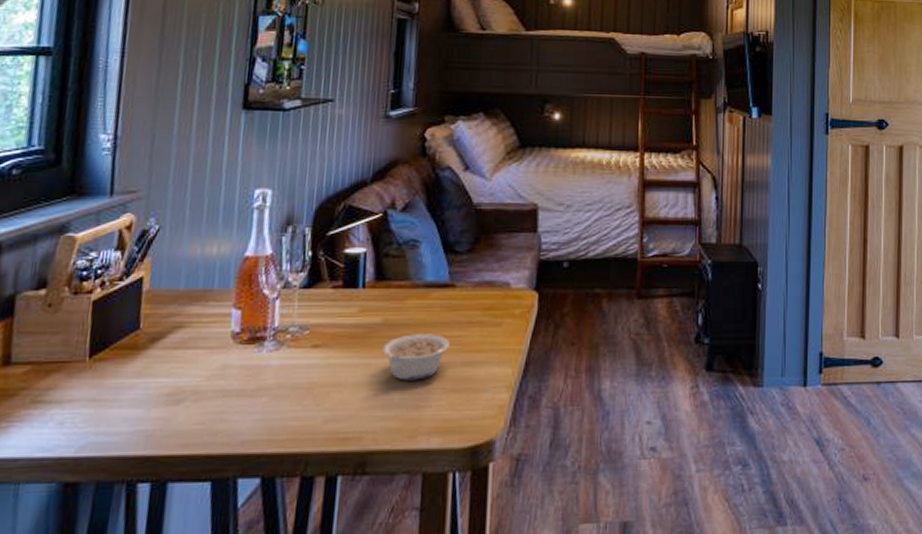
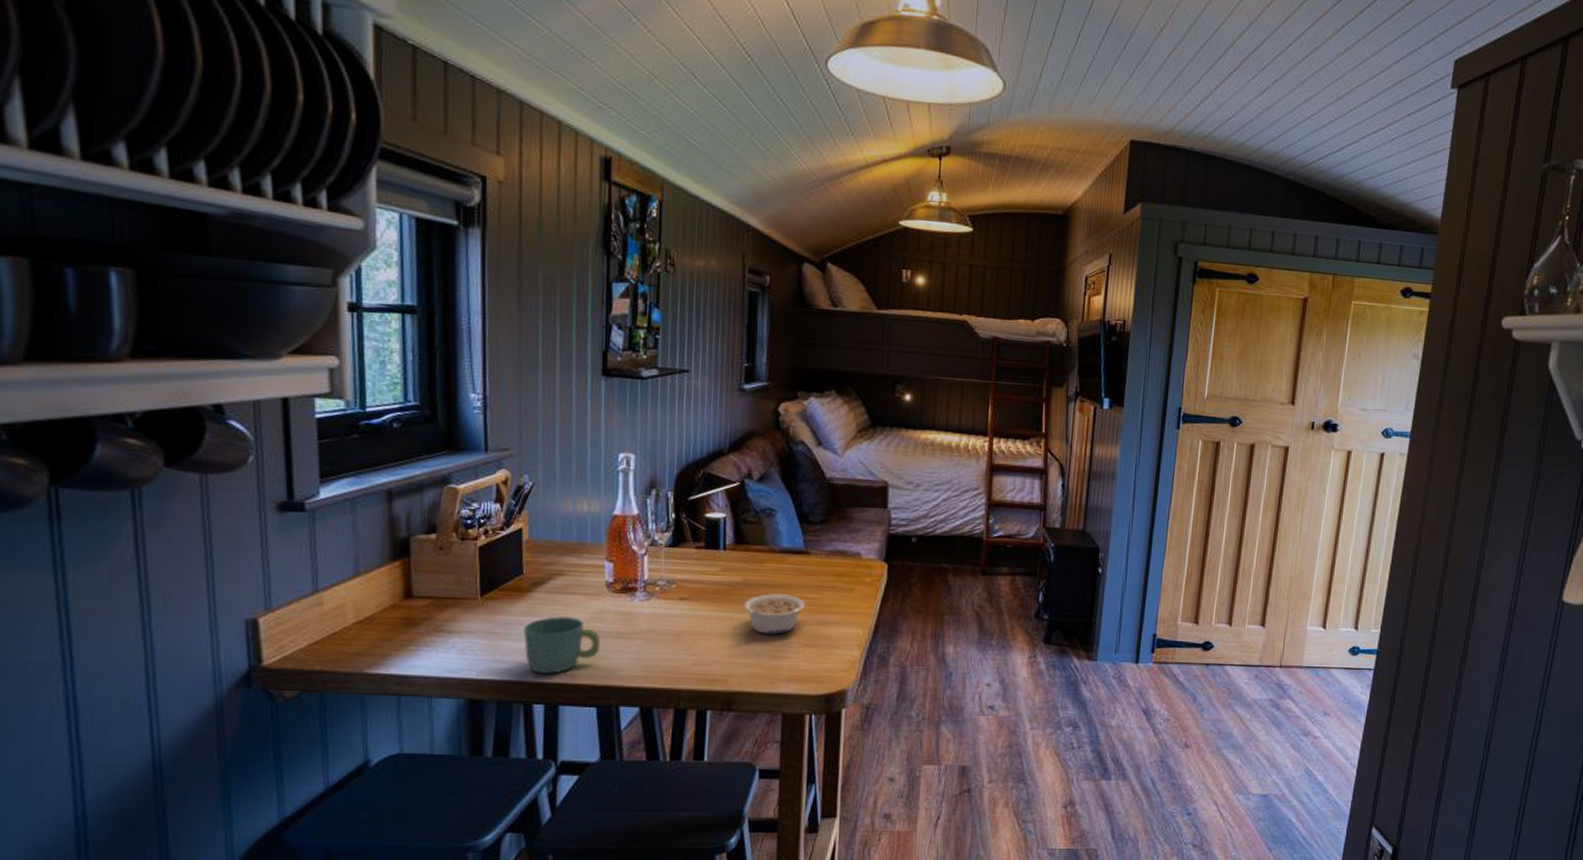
mug: none [133,374,222,445] -> present [523,616,601,674]

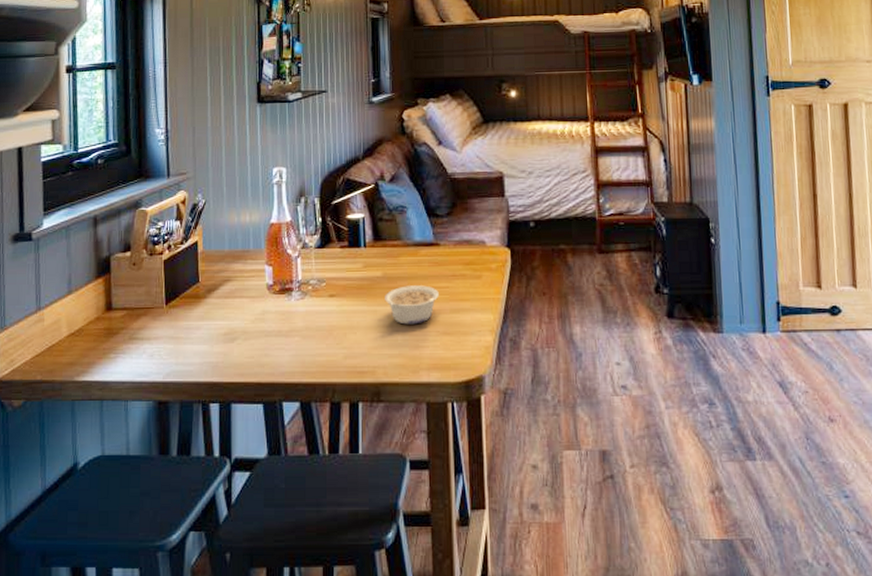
mug: present [523,616,601,674] -> none [200,318,265,373]

